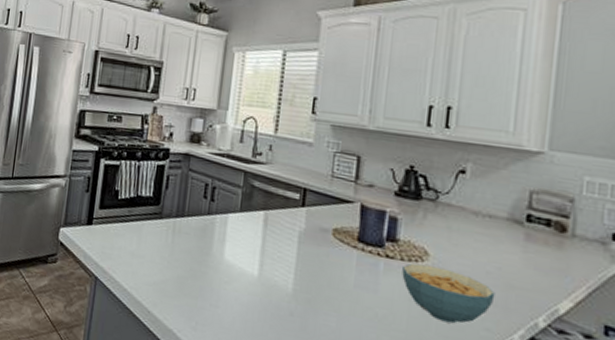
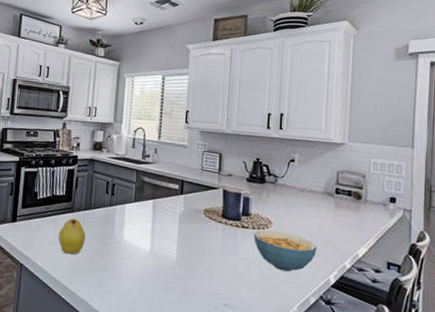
fruit: none [141,225,176,272] -> present [58,218,86,255]

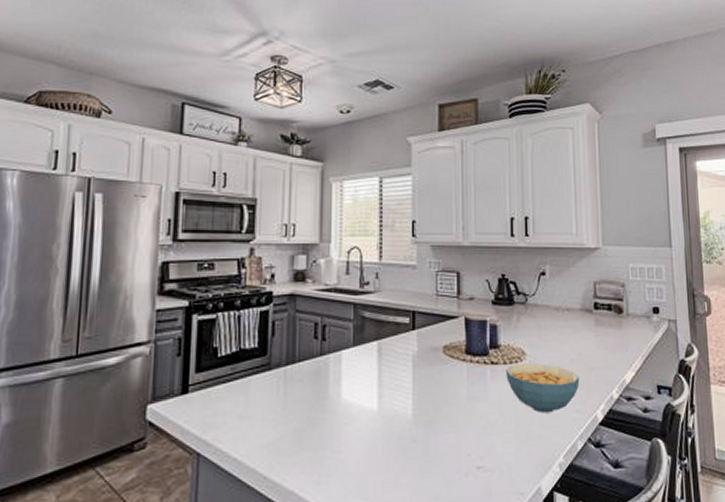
fruit: present [58,218,86,255] -> none [250,377,289,430]

